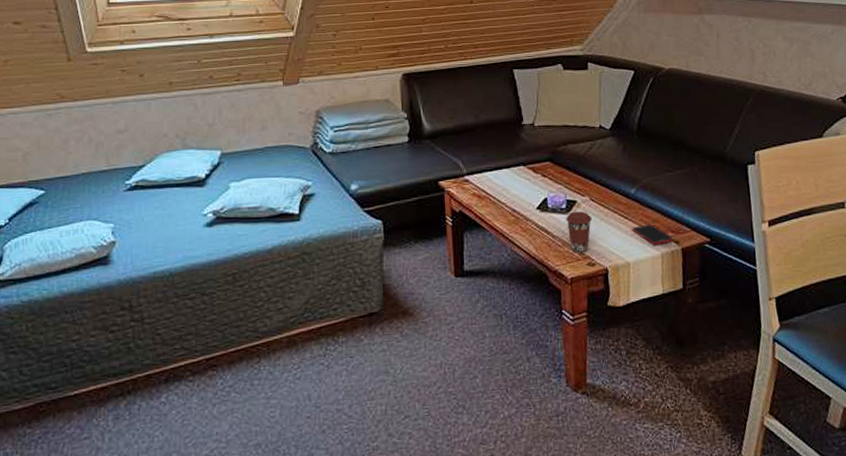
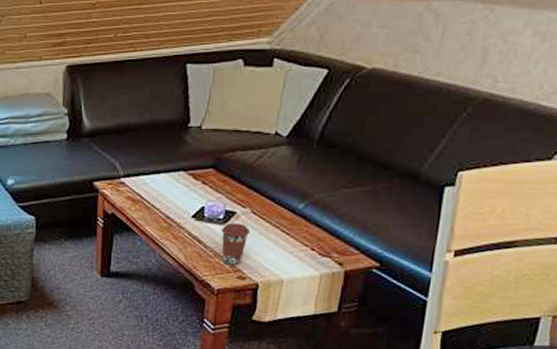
cell phone: present [632,224,674,245] -> none [292,243,338,265]

